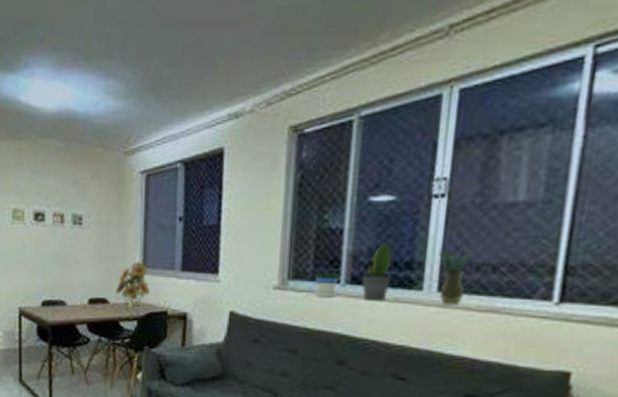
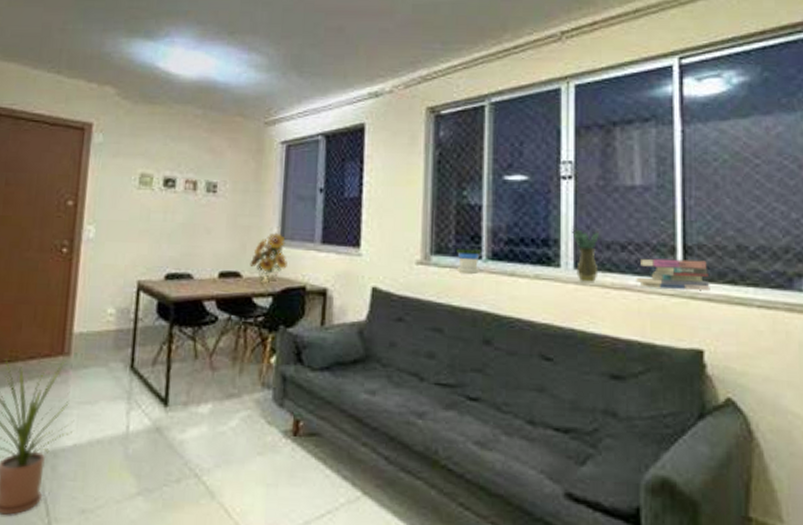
potted plant: present [361,242,393,302] -> none [502,220,530,279]
books: none [505,279,591,314] -> present [636,258,710,292]

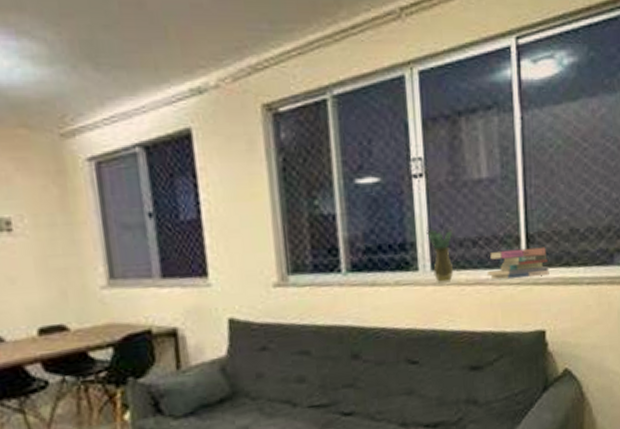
flower bouquet: present [250,232,287,283] -> none [76,271,124,333]
flowerpot: present [456,248,481,275] -> none [315,262,341,291]

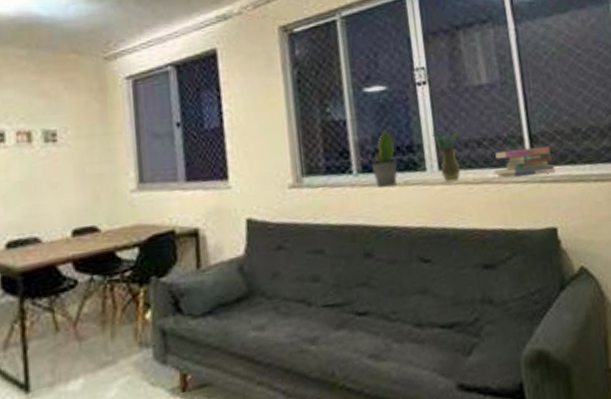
potted plant: none [361,225,389,289] -> present [371,129,398,189]

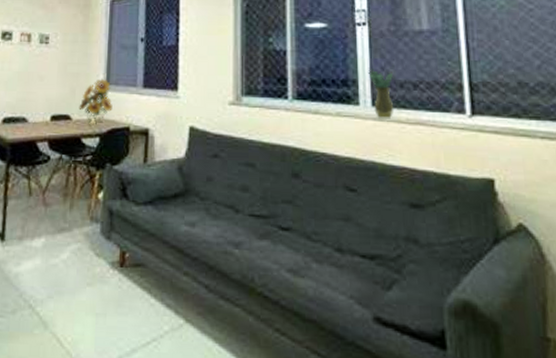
flower bouquet: none [107,176,151,234] -> present [79,78,113,124]
potted plant: present [371,129,398,189] -> none [306,63,331,116]
books: present [493,146,556,179] -> none [428,95,497,125]

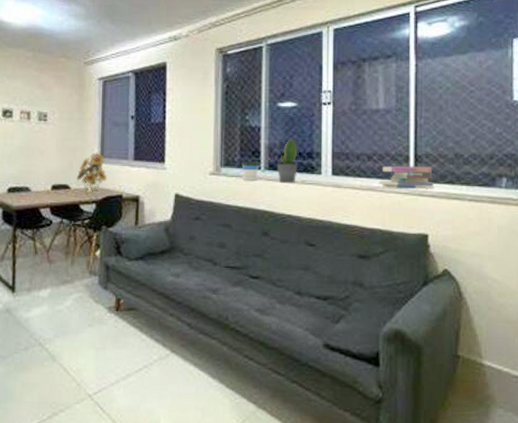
flowerpot: none [265,90,287,114] -> present [241,161,260,182]
potted plant: none [306,63,331,116] -> present [276,138,298,184]
vase: present [367,67,394,119] -> none [329,142,351,186]
books: none [428,95,497,125] -> present [379,165,434,190]

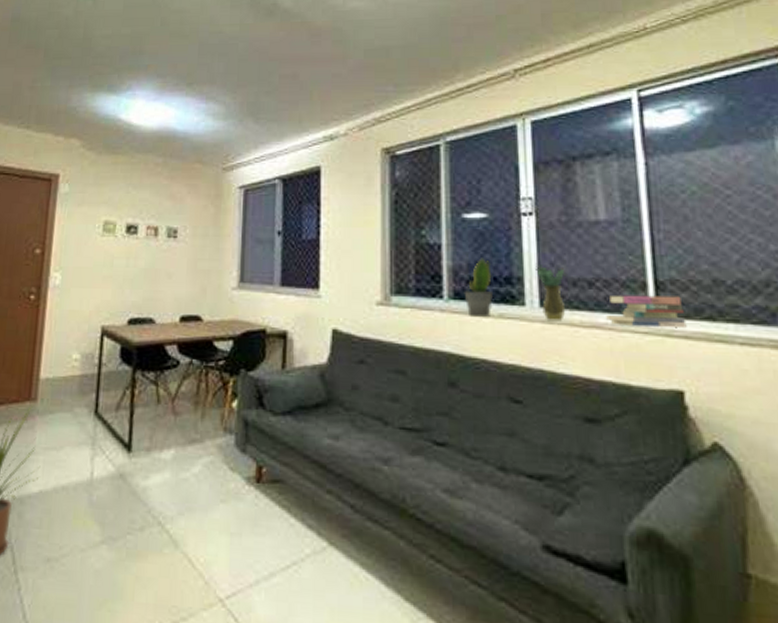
flower bouquet: present [76,152,107,193] -> none [210,275,247,326]
flowerpot: present [241,161,260,182] -> none [417,288,443,315]
vase: none [329,142,351,186] -> present [534,263,566,322]

